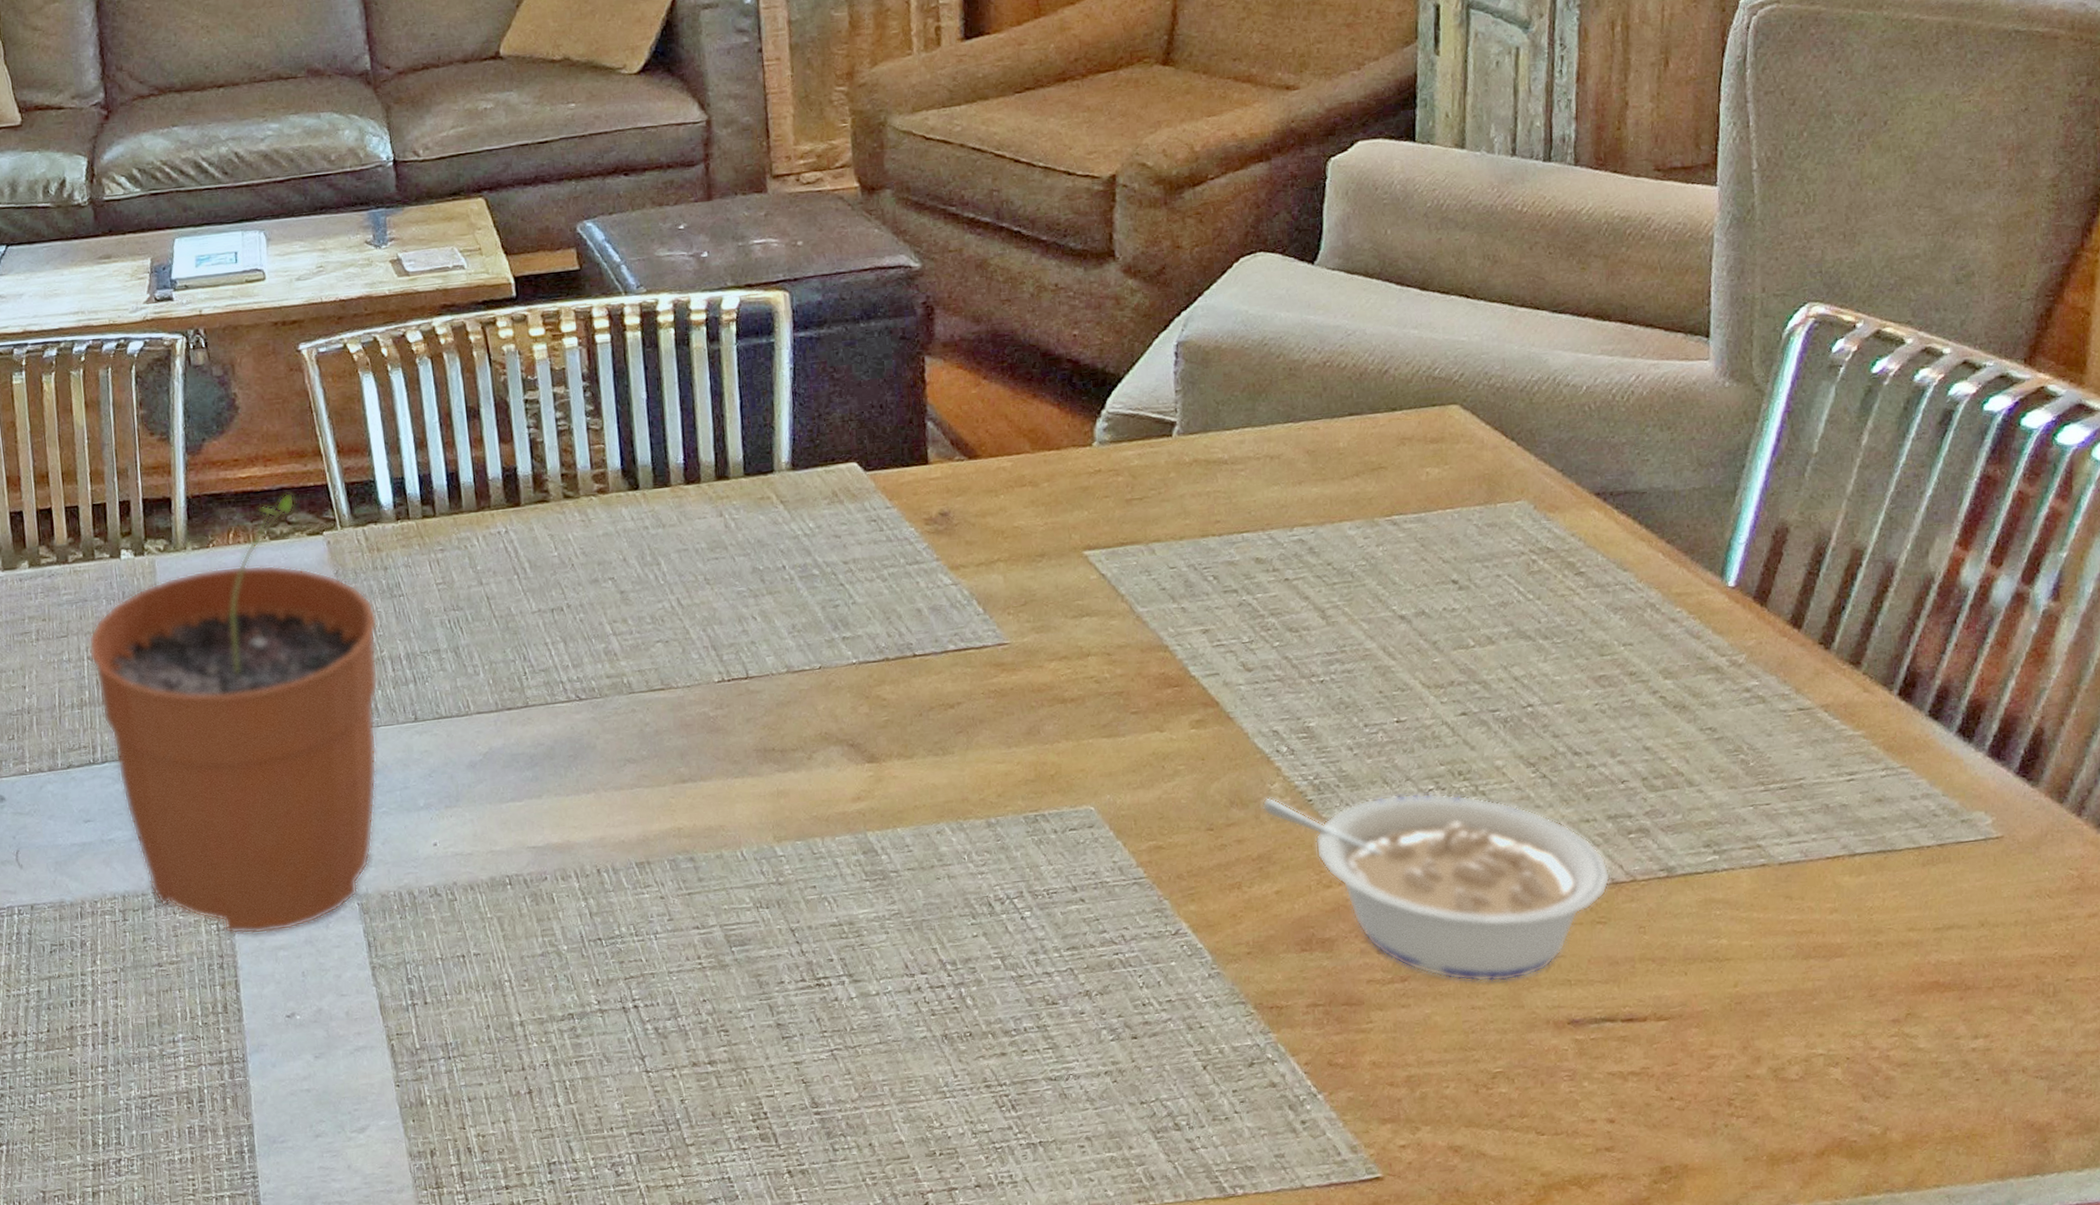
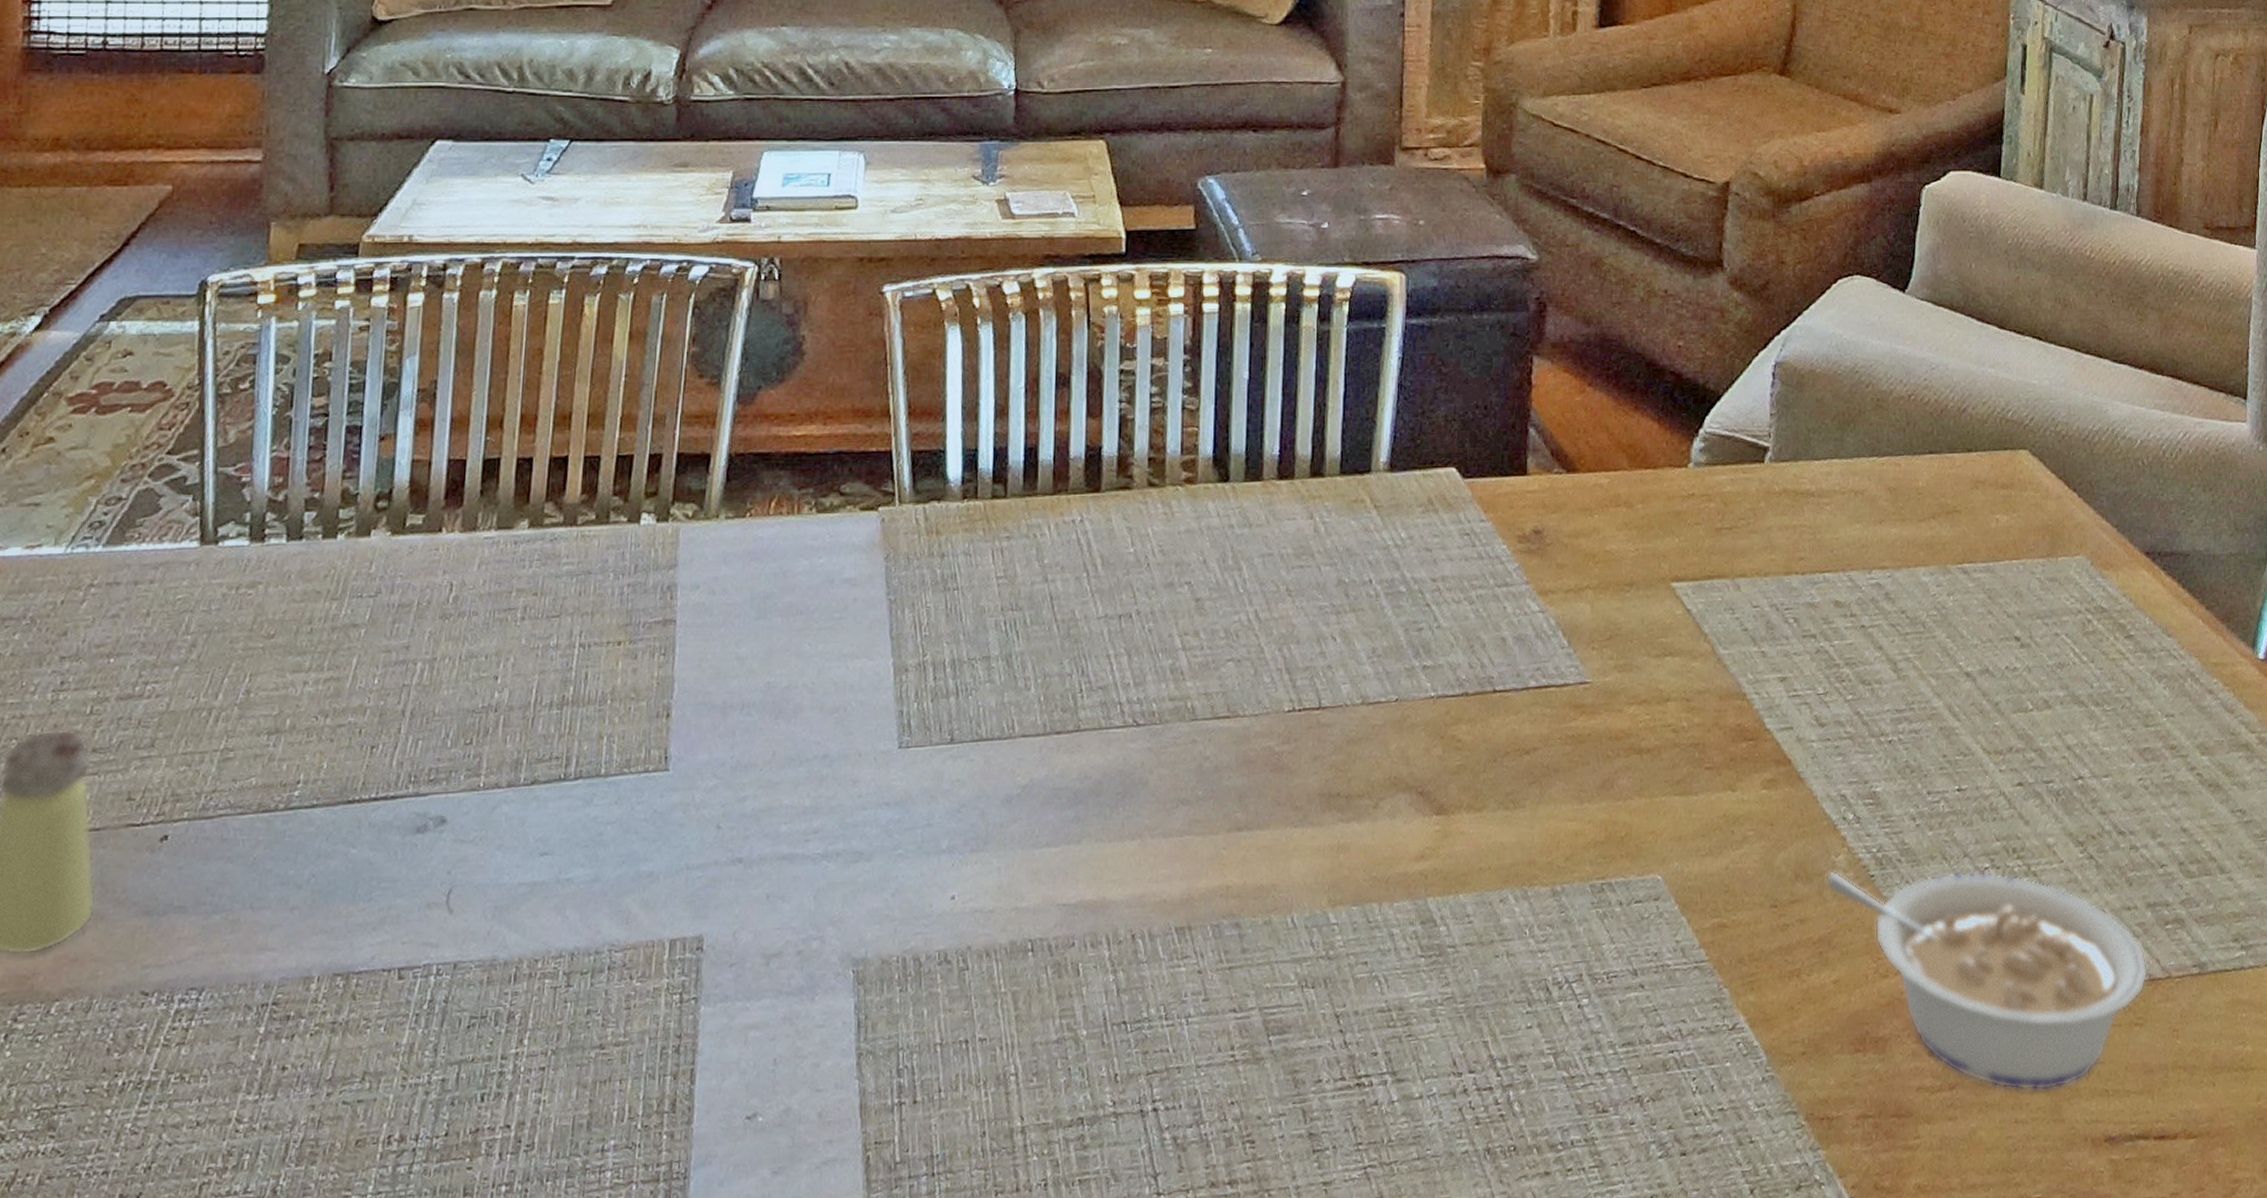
plant pot: present [88,492,379,935] -> none [581,457,925,1009]

